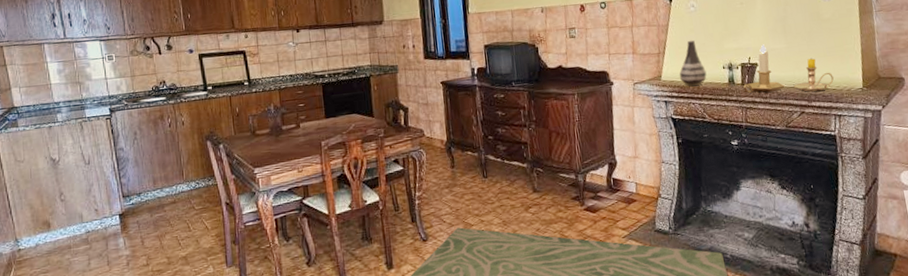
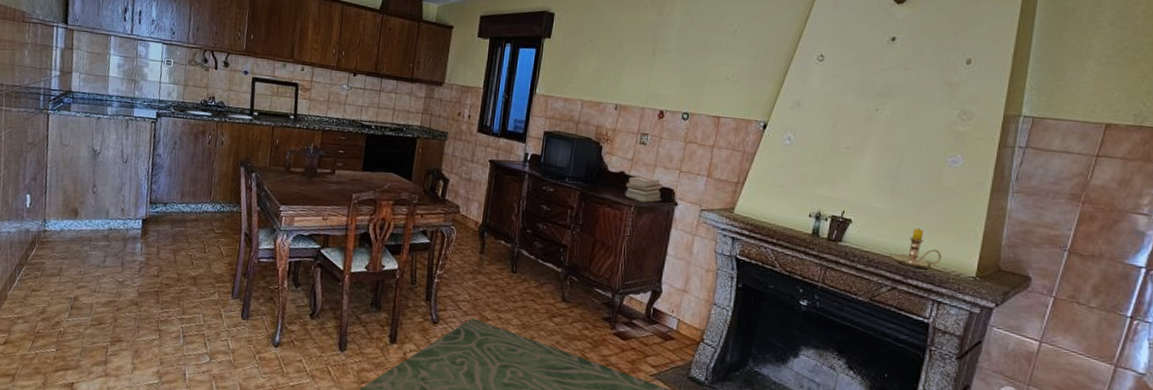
books: none [565,65,599,89] -> present [624,175,663,203]
vase: present [679,40,707,87] -> none [755,176,788,229]
candlestick: present [743,44,785,93] -> none [828,200,879,257]

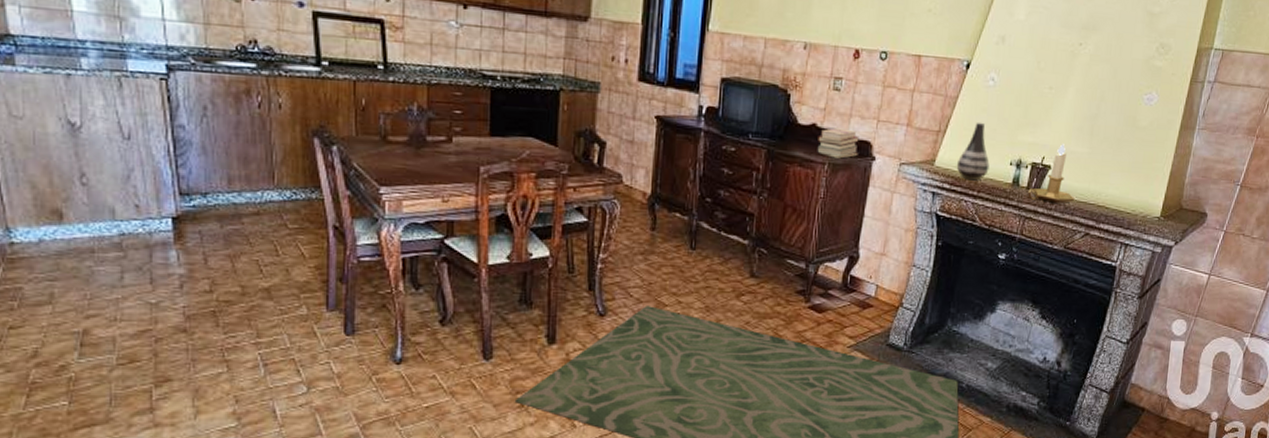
vase: none [755,176,788,229] -> present [956,121,990,181]
candlestick: none [828,200,879,257] -> present [1028,144,1075,204]
candlestick: present [891,228,941,270] -> none [1086,170,1132,213]

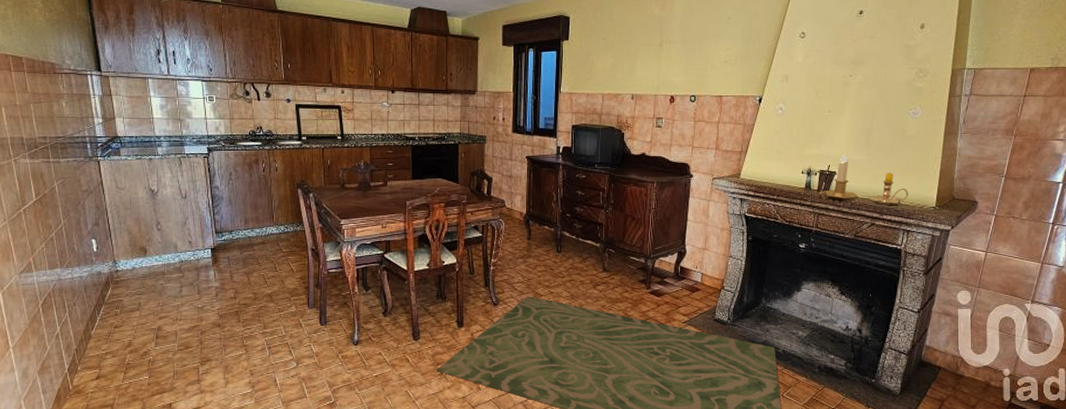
books: present [817,128,859,159] -> none [647,155,679,178]
vase: present [956,121,990,181] -> none [758,142,785,188]
candlestick: none [1086,170,1132,213] -> present [869,172,908,206]

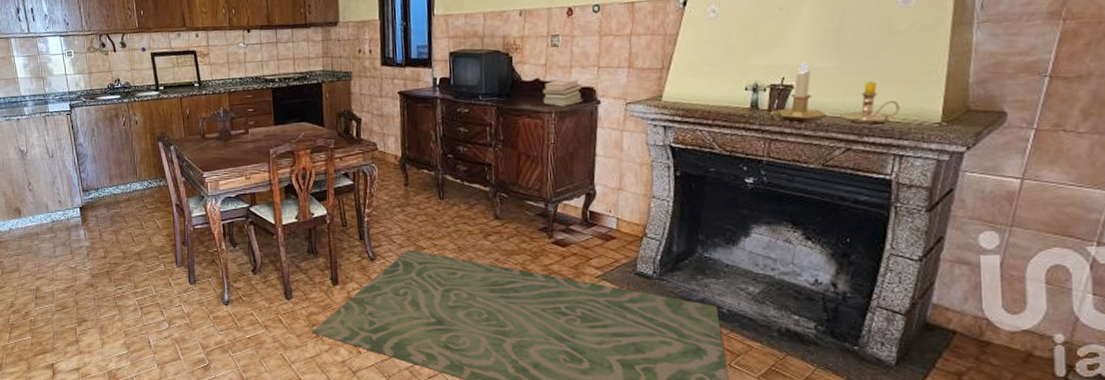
books: none [647,155,679,178] -> present [542,79,583,107]

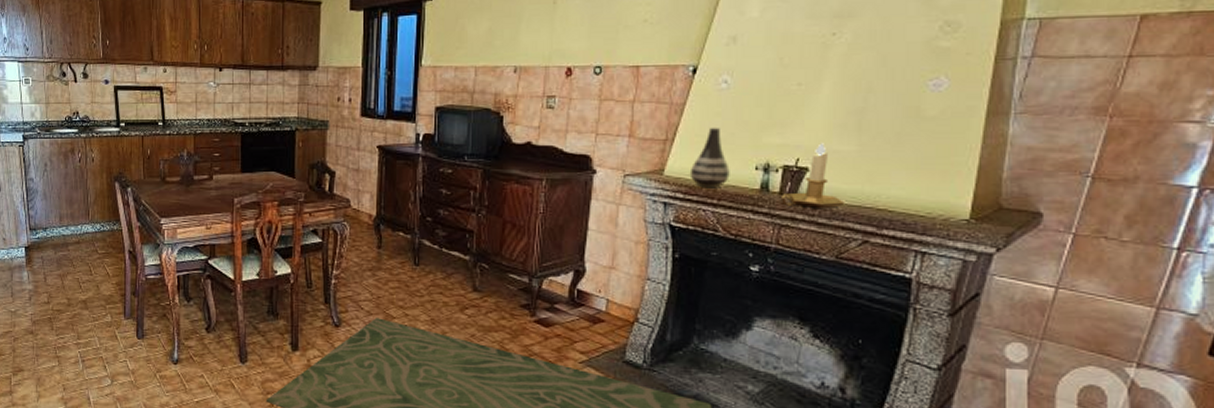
books: present [542,79,583,107] -> none [534,144,577,174]
vase: none [685,53,722,111] -> present [689,127,730,188]
candlestick: present [841,81,900,125] -> none [860,169,924,217]

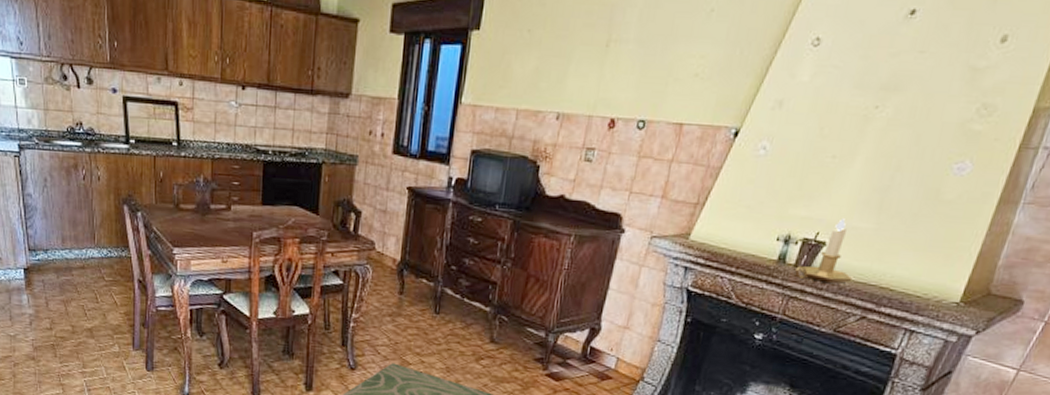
vase: present [689,127,730,188] -> none [713,194,753,256]

